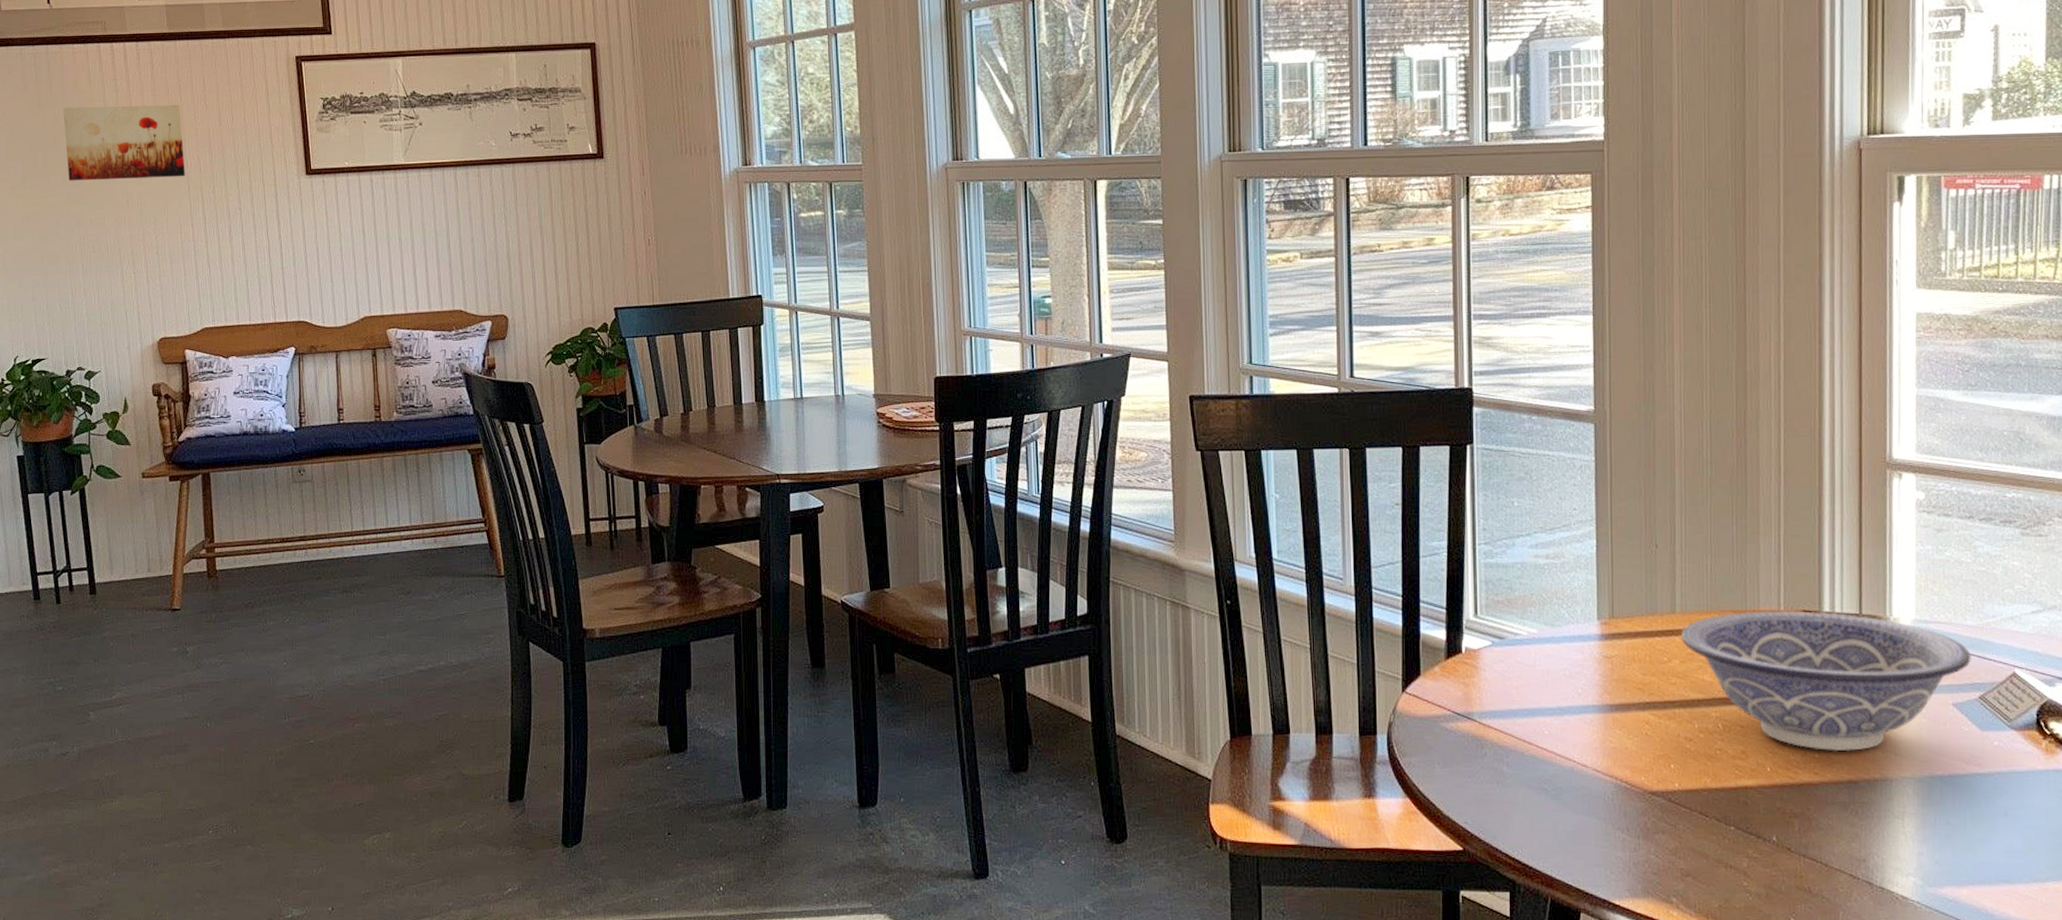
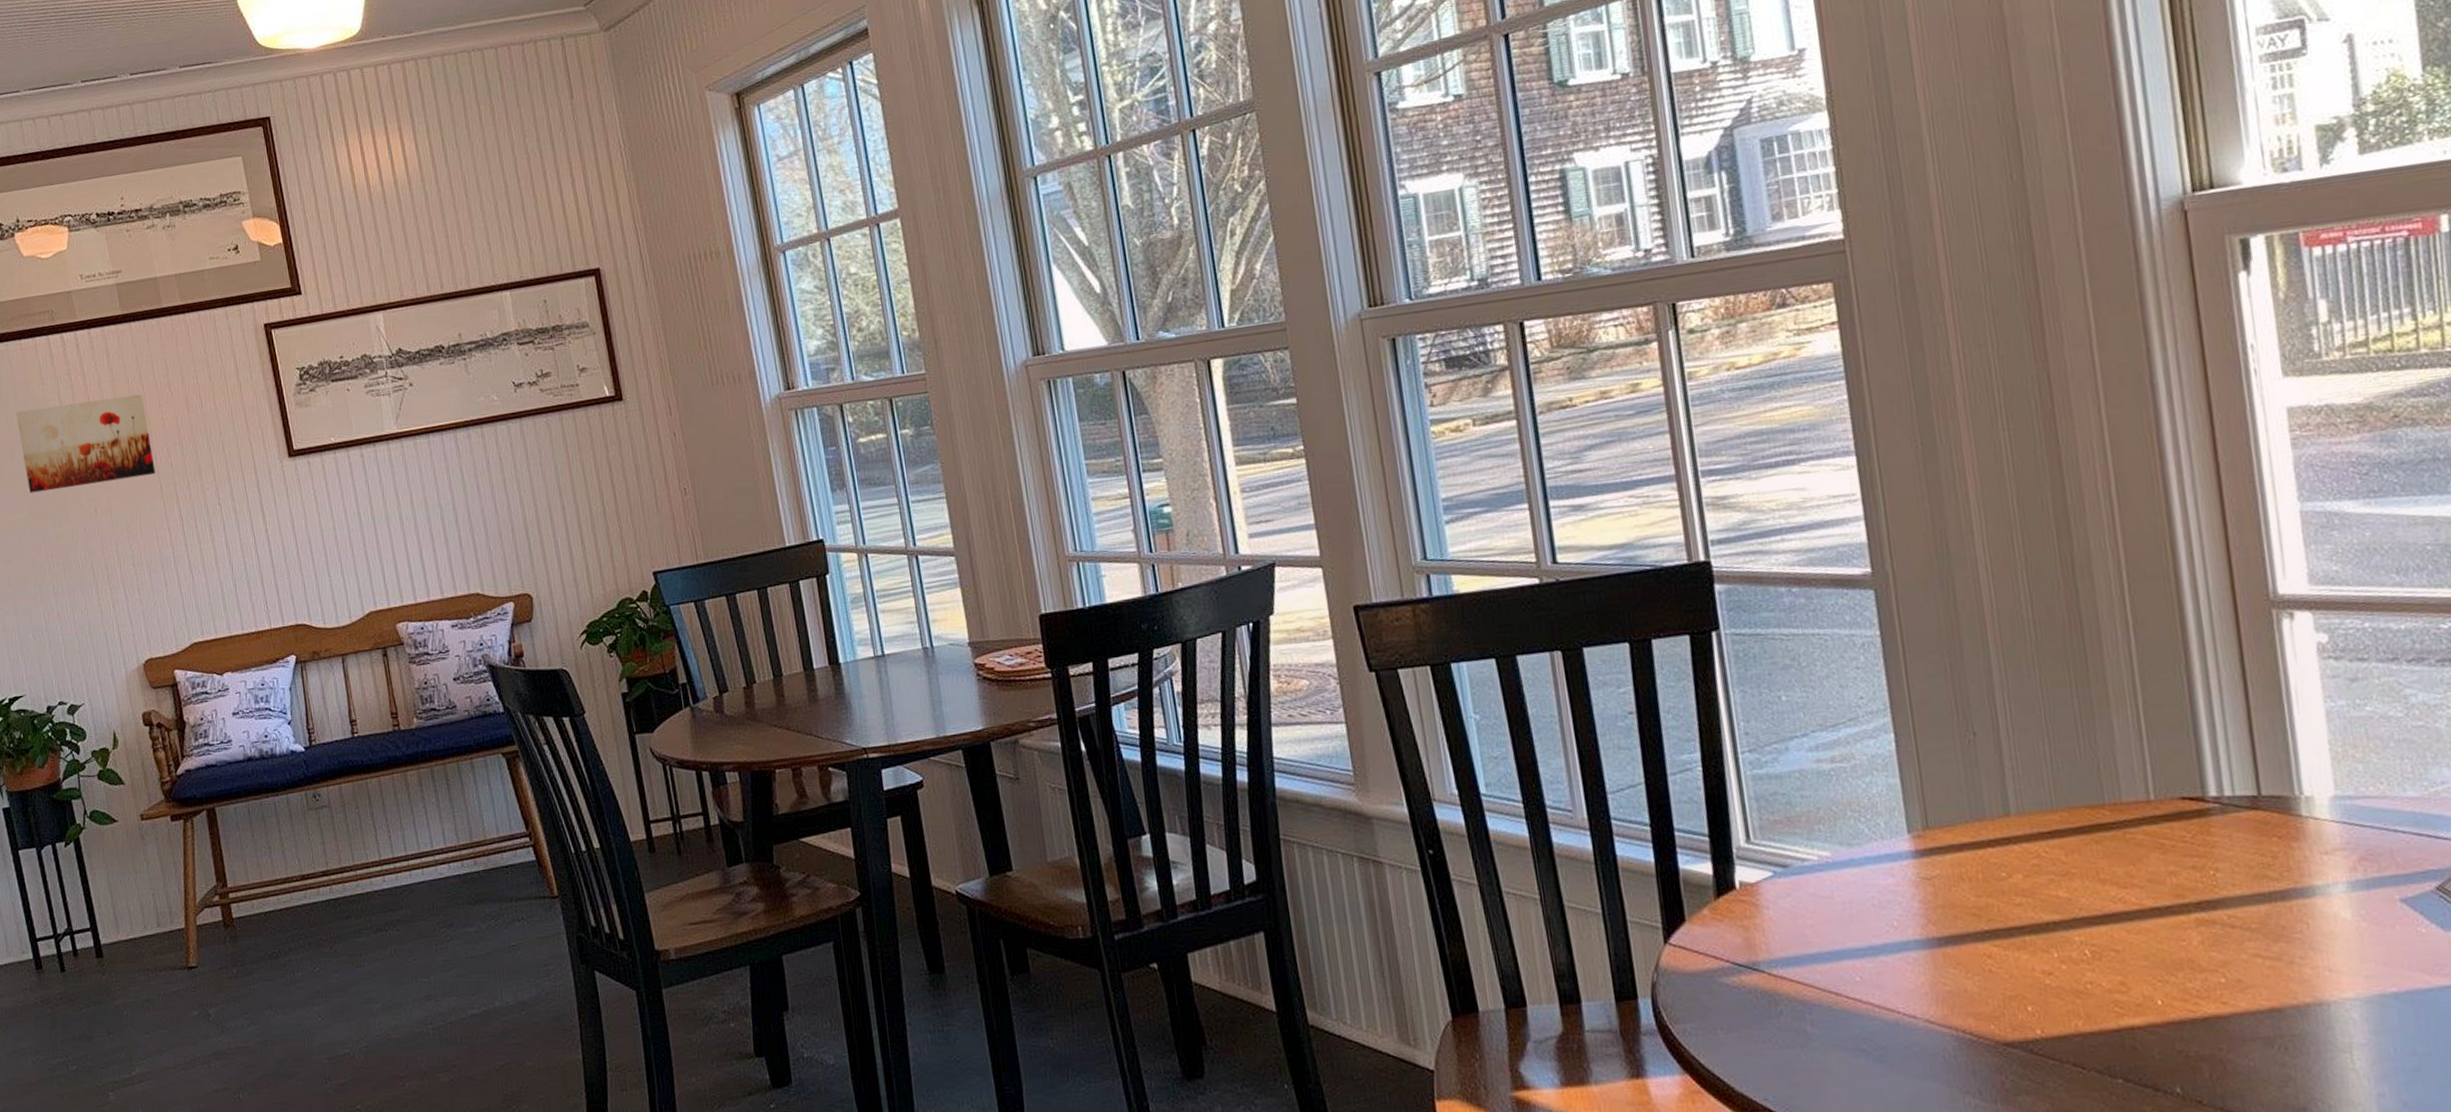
decorative bowl: present [1681,611,1971,752] -> none [2021,797,2419,974]

